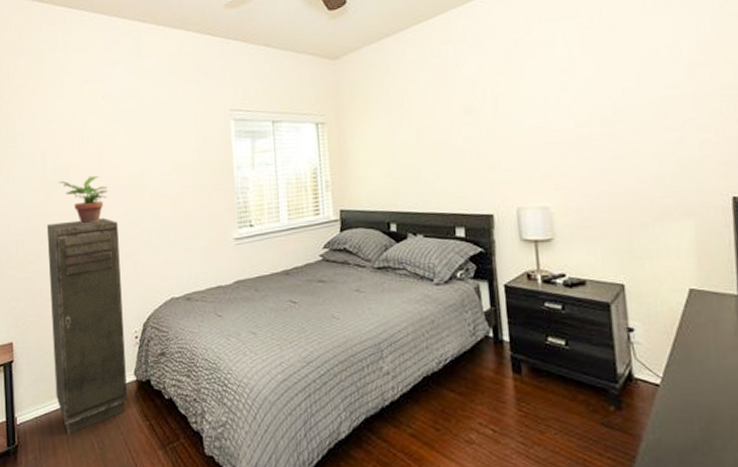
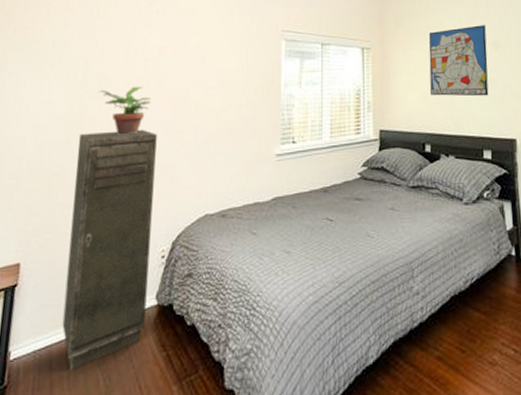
wall art: none [390,88,461,171] -> present [429,25,489,96]

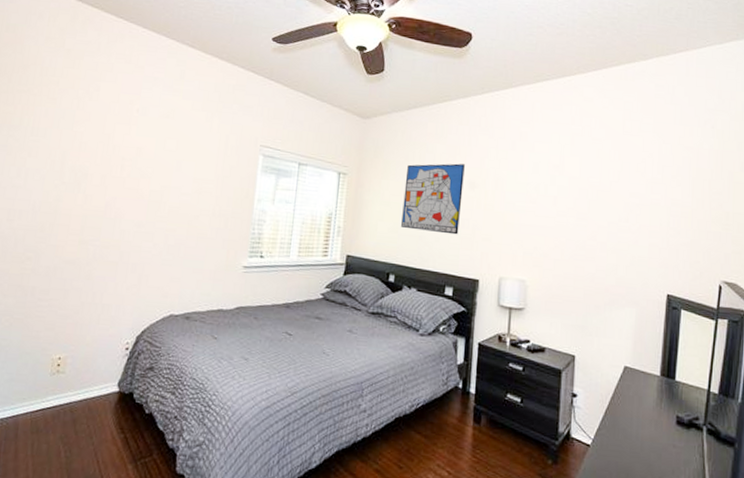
storage cabinet: present [62,129,157,371] -> none [28,223,129,441]
potted plant: present [99,86,151,135] -> none [75,183,125,231]

